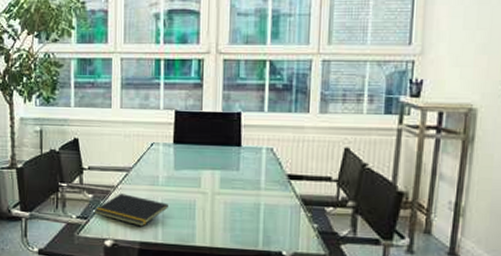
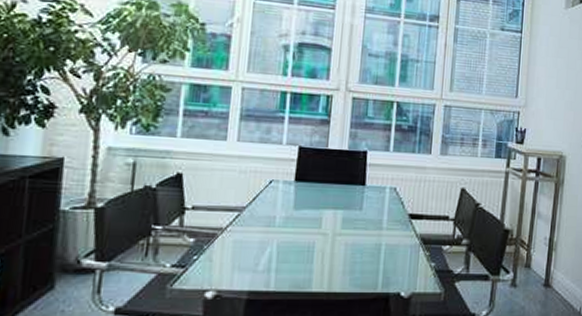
notepad: present [93,193,168,227] -> none [194,236,284,274]

